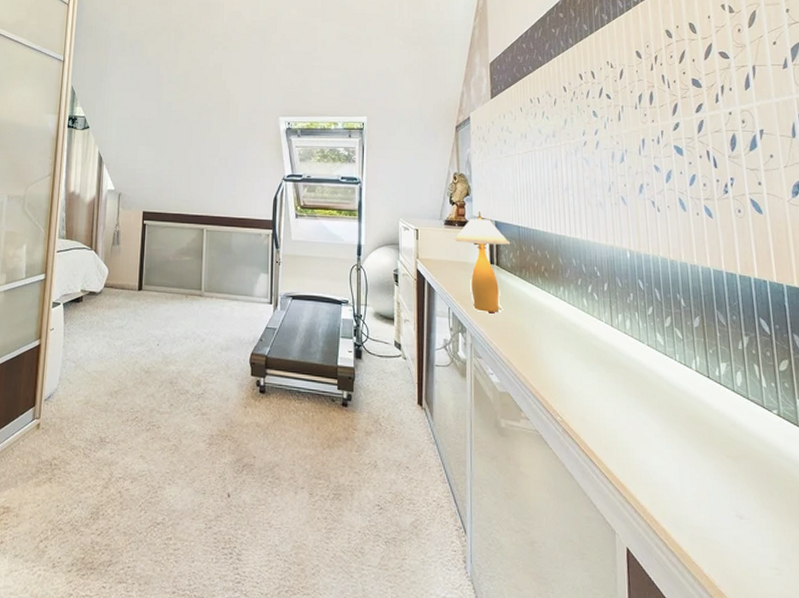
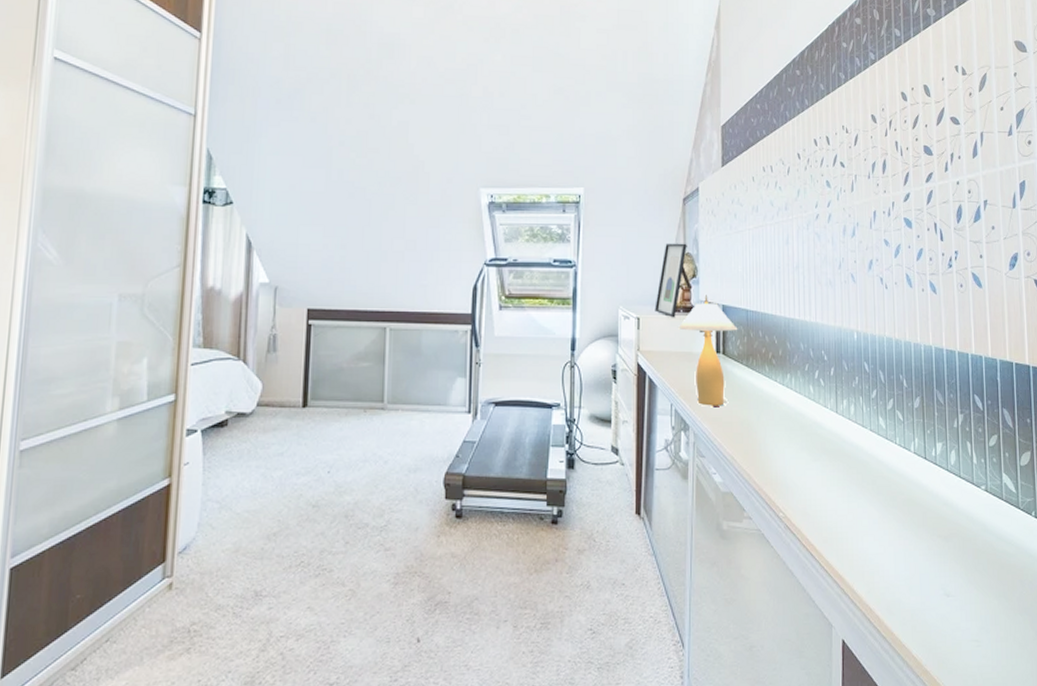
picture frame: none [432,164,465,231] -> present [655,243,691,318]

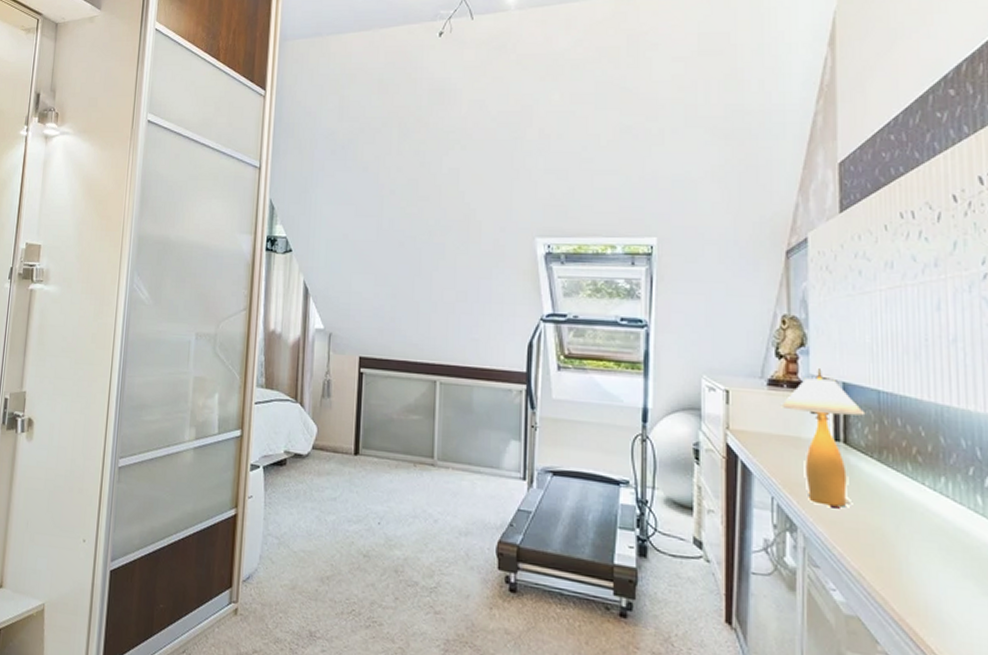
picture frame: present [655,243,691,318] -> none [749,303,798,394]

